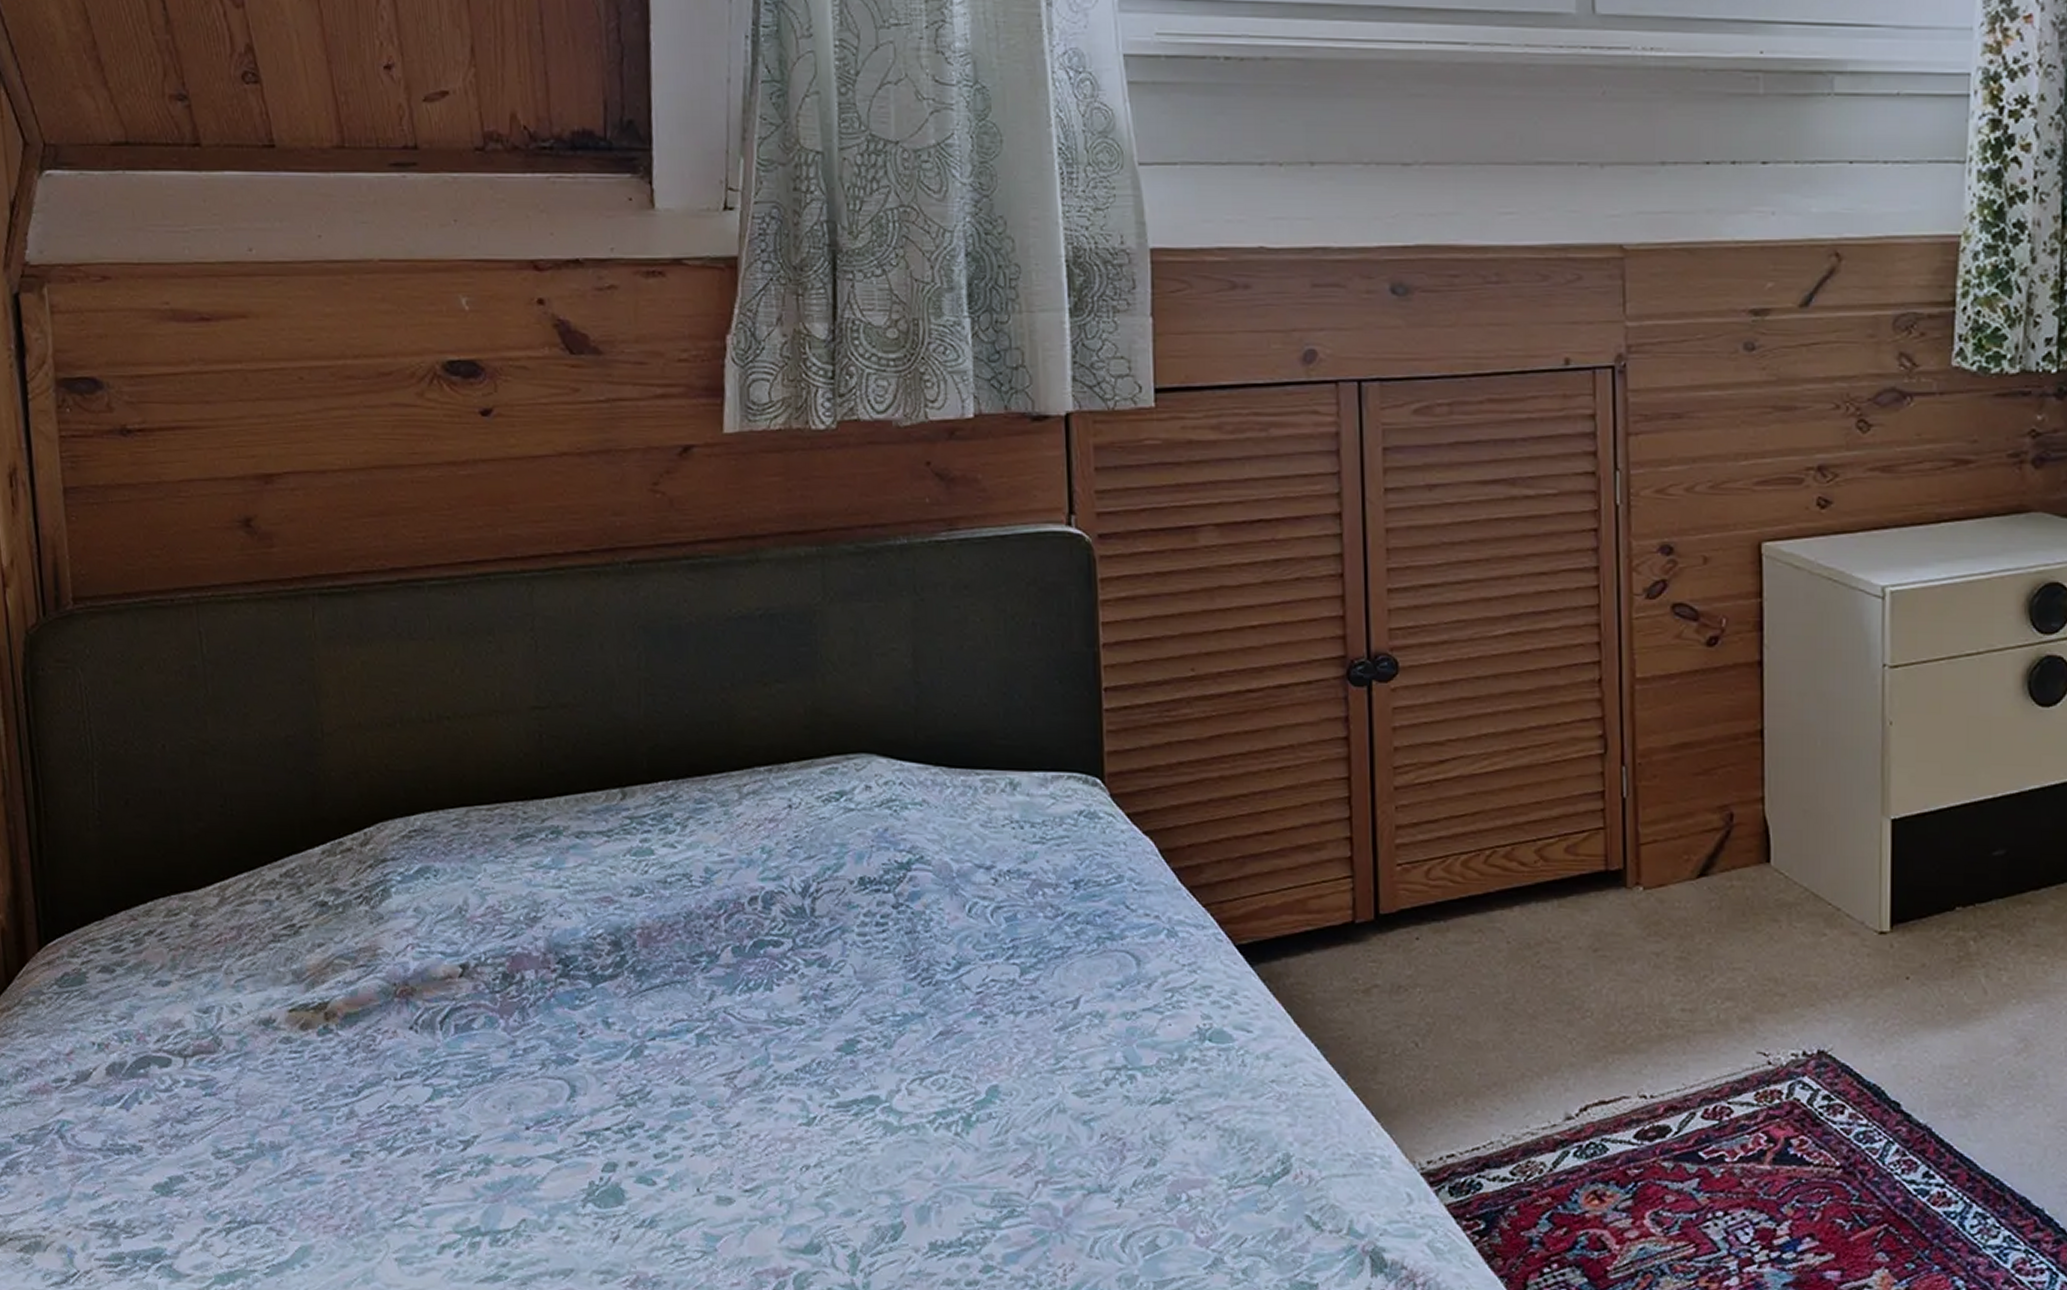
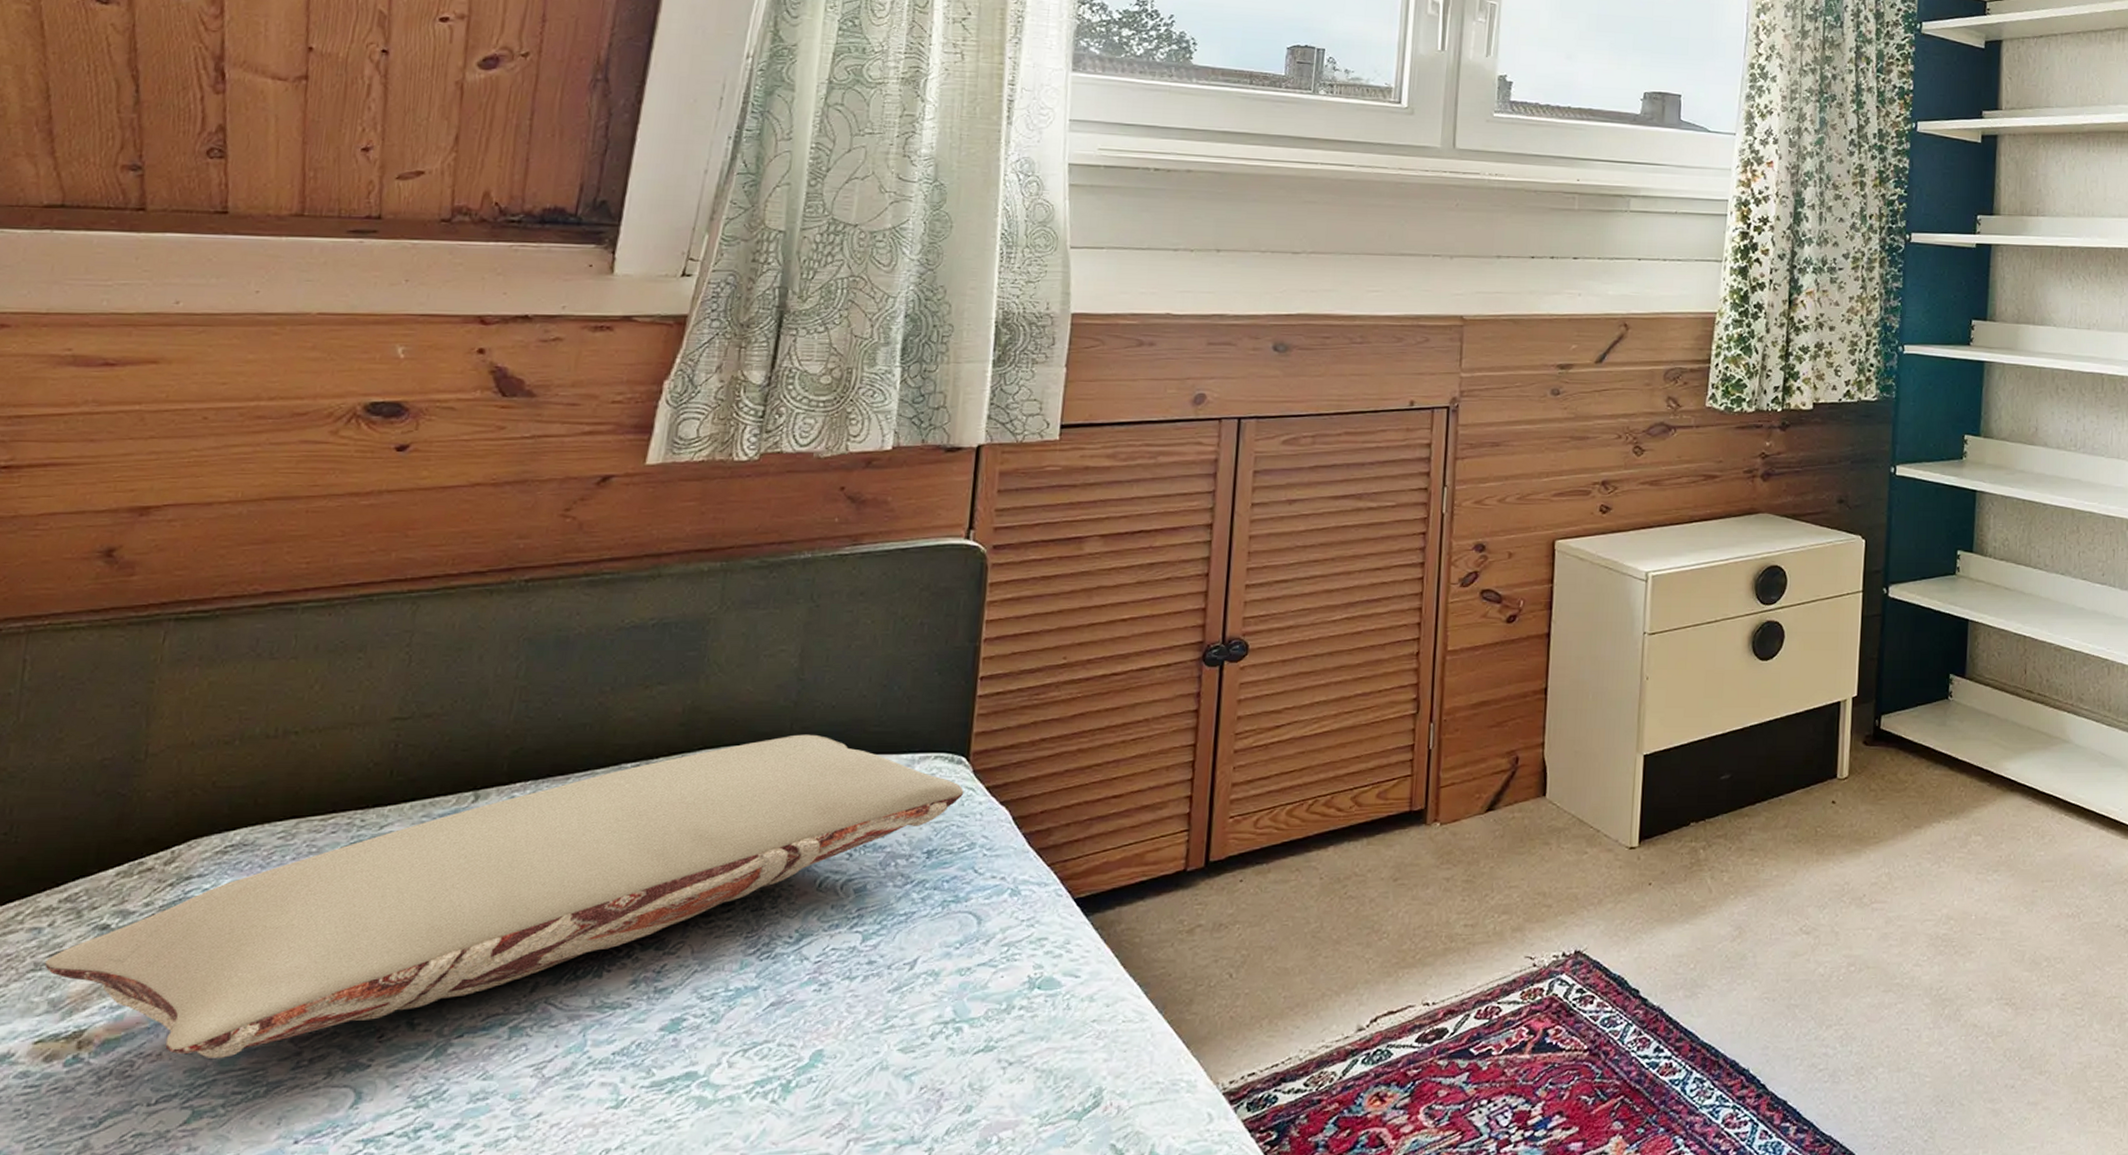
pillow: none [281,744,1104,1041] -> present [45,734,964,1058]

